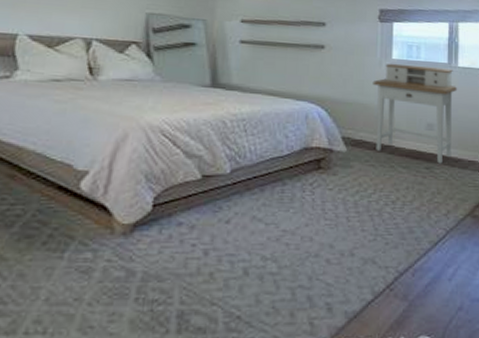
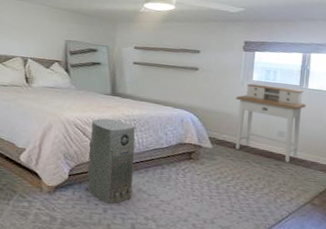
air purifier: none [179,119,246,243] -> present [87,118,136,204]

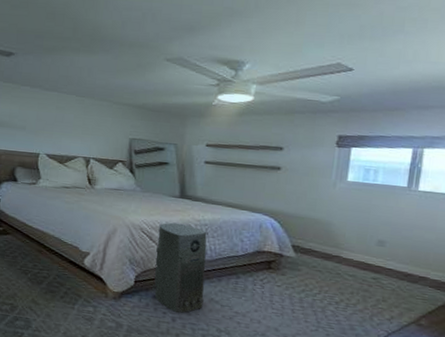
desk: present [235,83,307,163] -> none [324,184,416,276]

